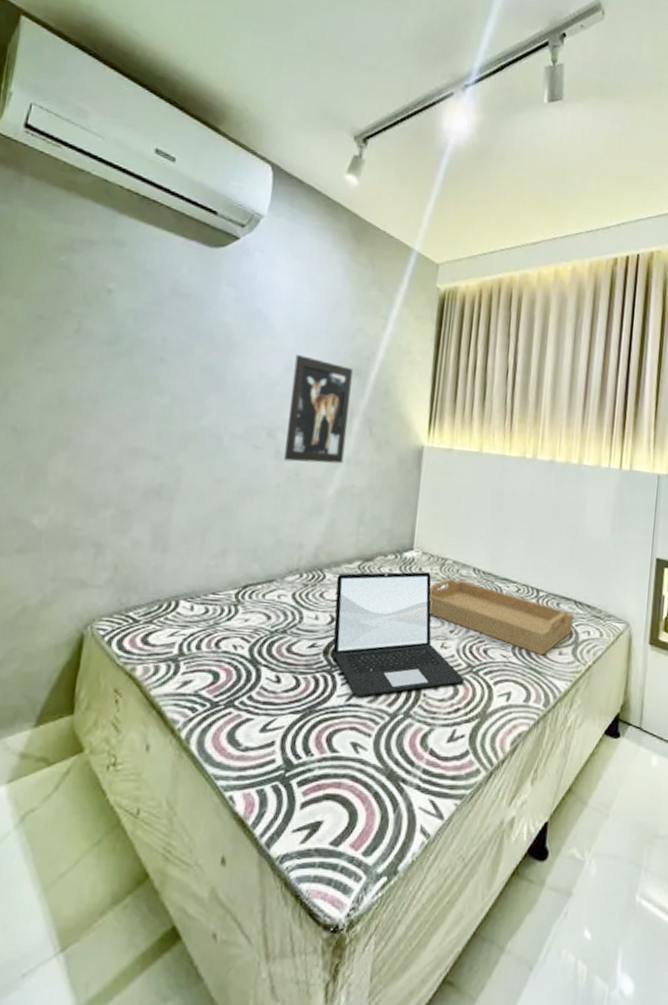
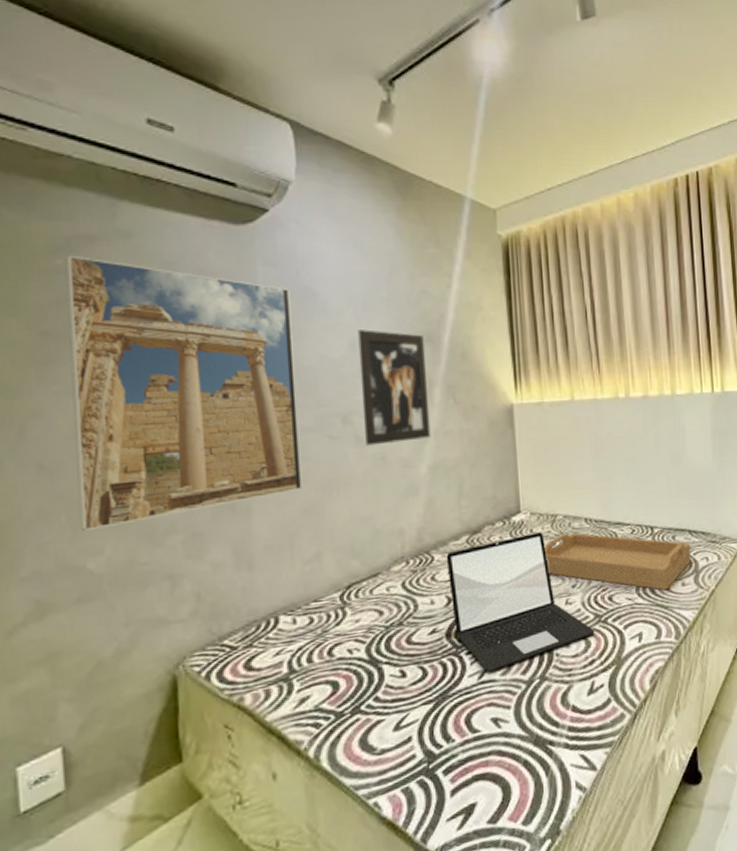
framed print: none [33,254,244,492] -> present [65,255,303,532]

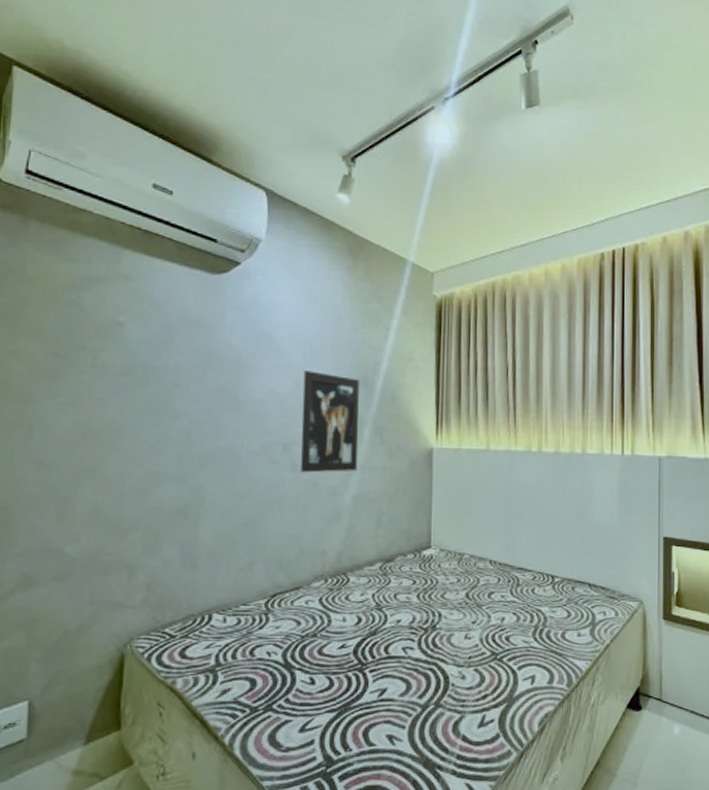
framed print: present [65,255,303,532] -> none [64,291,251,521]
laptop: present [446,532,595,672] -> none [360,568,490,691]
serving tray: present [544,532,692,591] -> none [449,572,589,639]

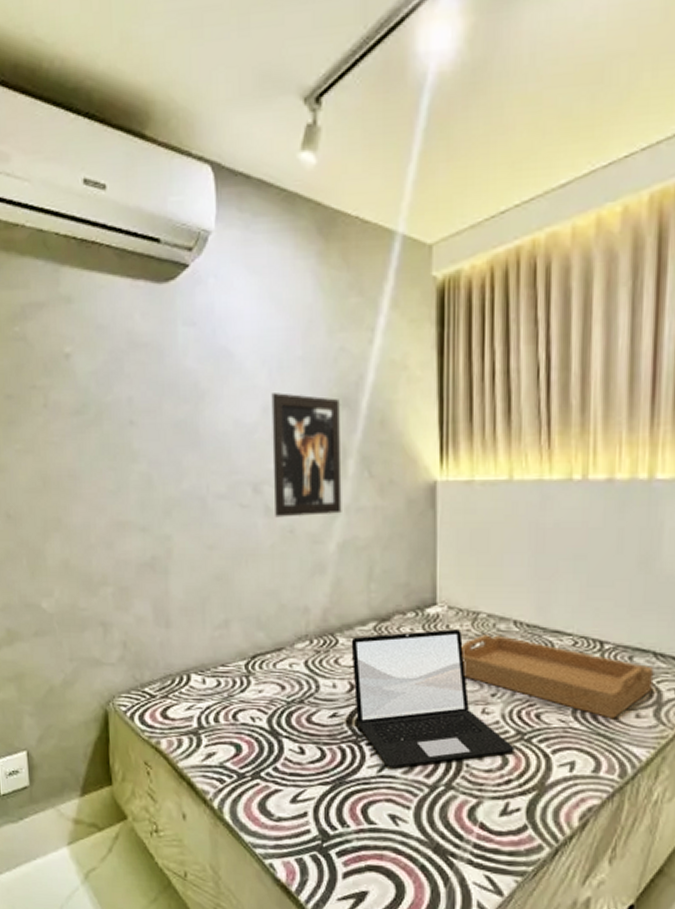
laptop: none [360,568,490,691] -> present [351,629,515,767]
serving tray: none [449,572,589,639] -> present [461,635,654,719]

